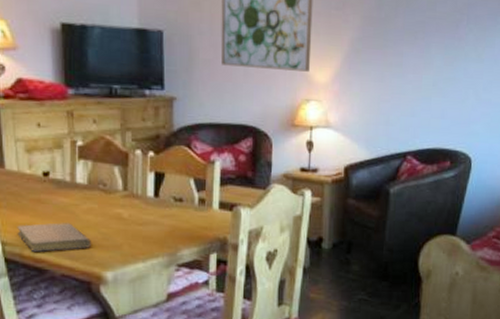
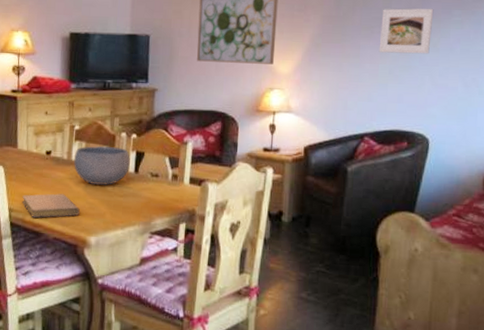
bowl: none [78,165,148,213] -> present [73,146,130,186]
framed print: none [422,11,480,66] -> present [378,8,434,54]

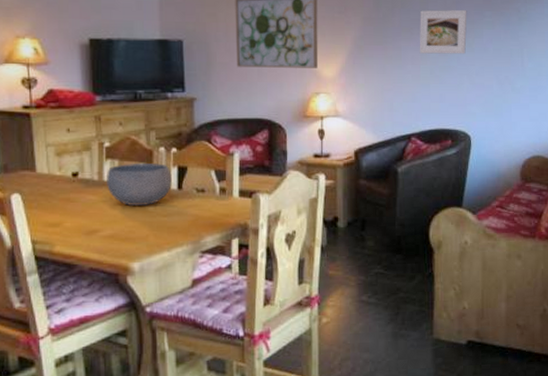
notebook: present [22,193,80,218] -> none [47,219,118,248]

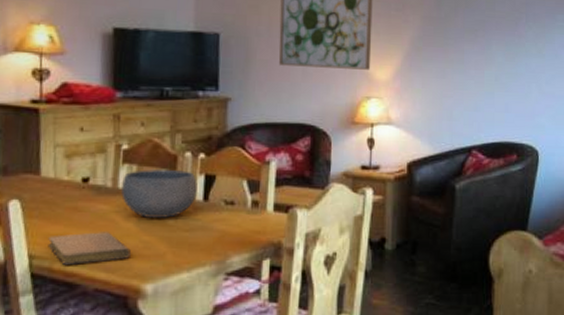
notebook: none [47,219,118,248] -> present [48,232,131,265]
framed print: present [419,9,467,54] -> none [483,11,538,61]

